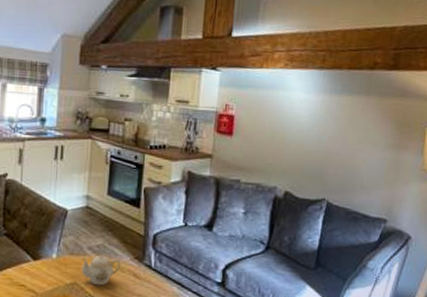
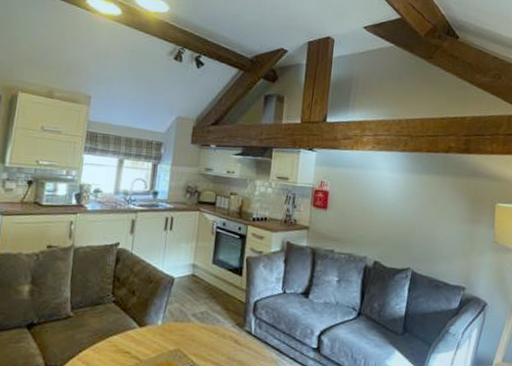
teapot: present [81,255,122,286] -> none [184,322,224,353]

